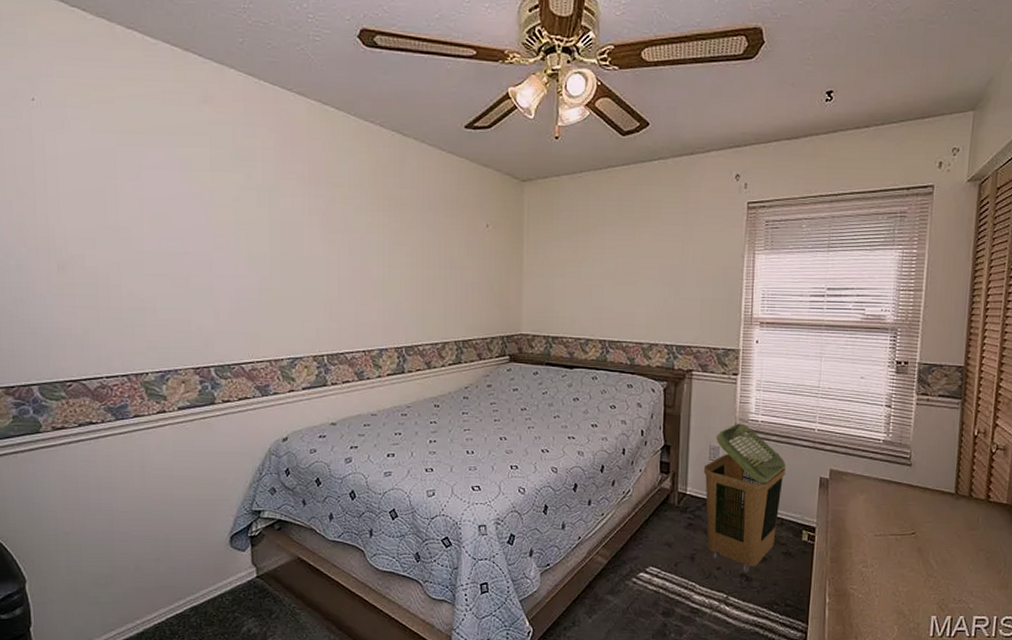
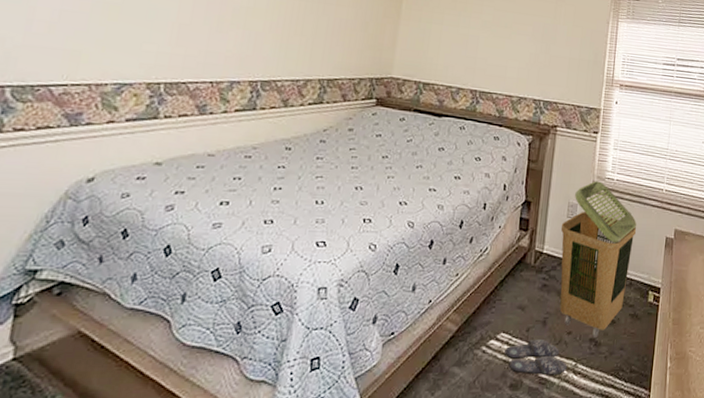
slippers: none [655,574,719,606] -> present [505,340,567,376]

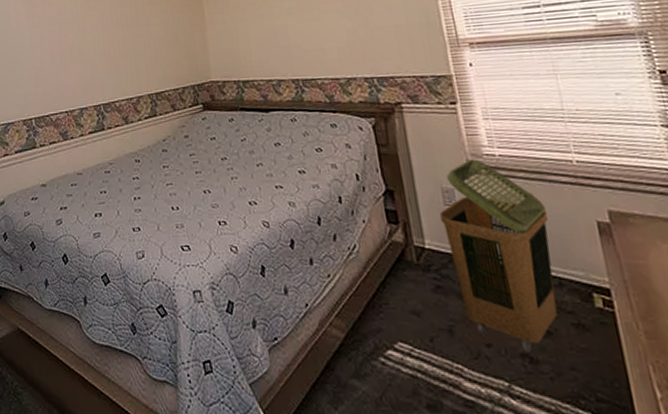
slippers: present [505,340,567,376] -> none [408,352,499,398]

